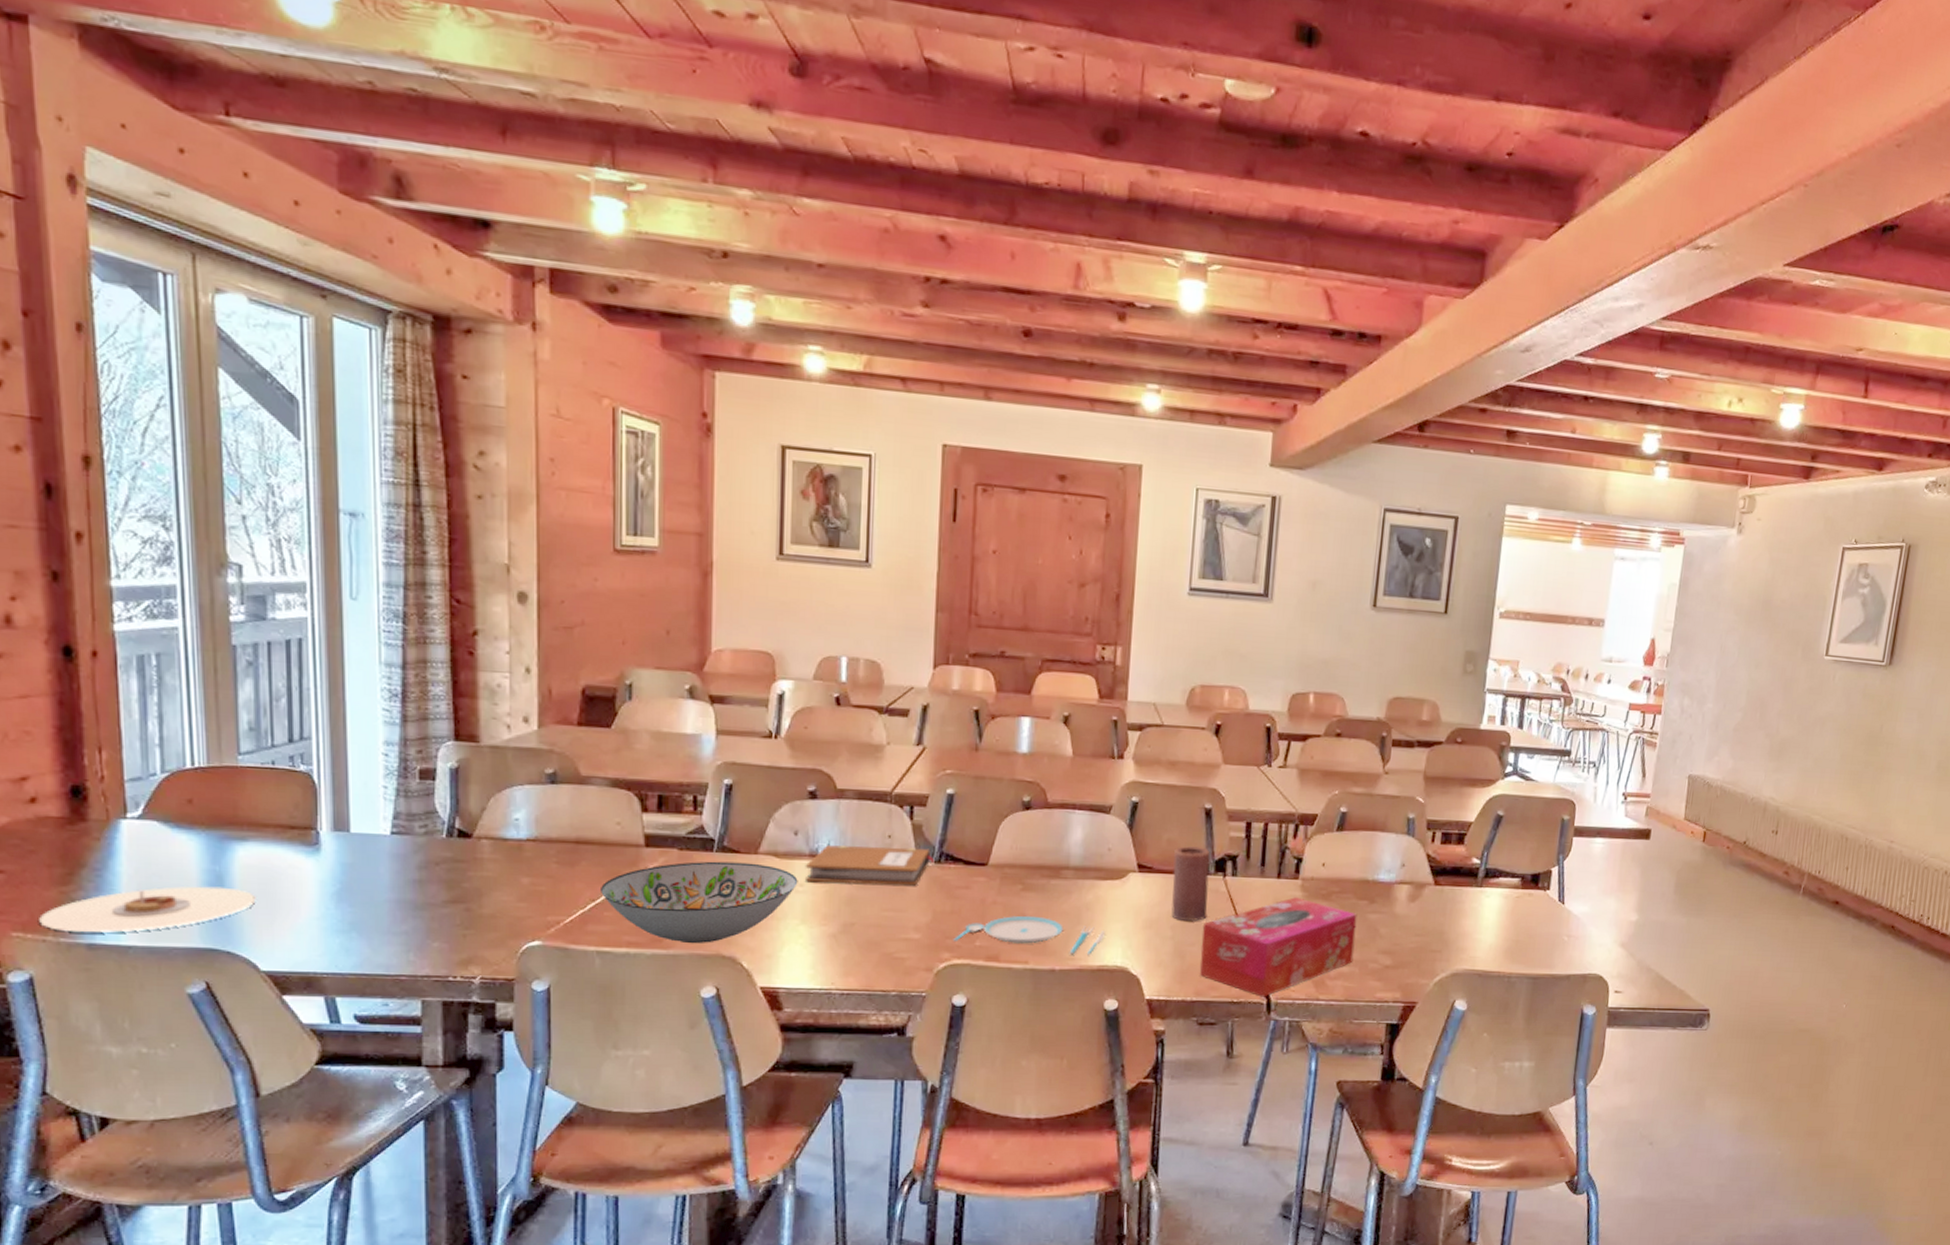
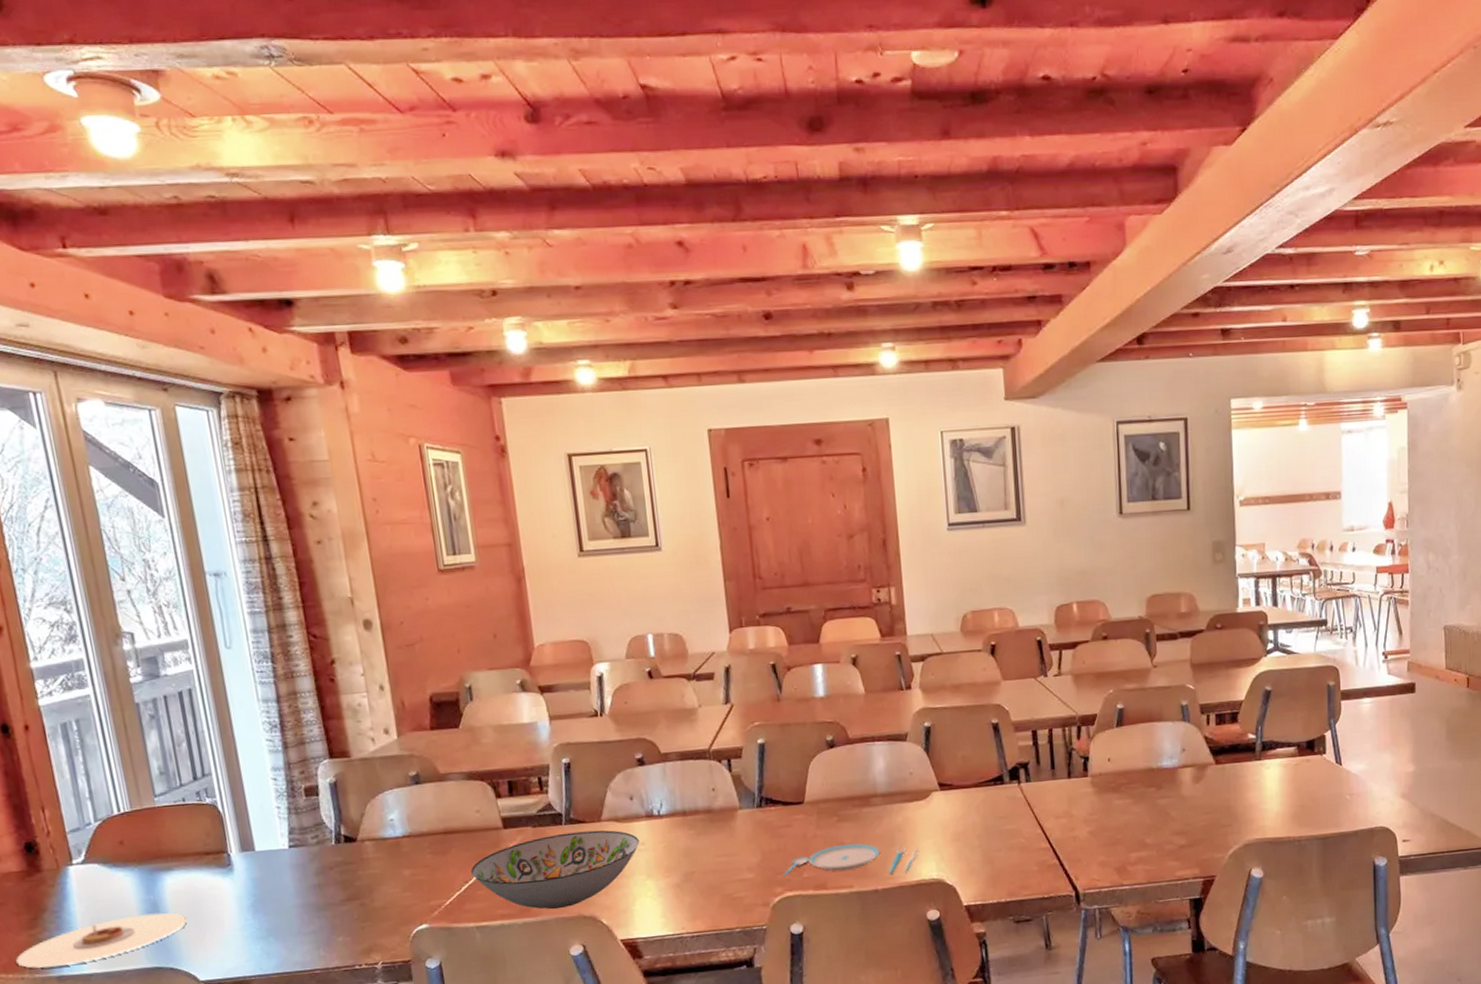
notebook: present [804,845,935,886] -> none [643,795,756,840]
candle: present [1171,846,1210,921] -> none [970,759,1009,830]
tissue box: present [1200,897,1357,997] -> none [1006,793,1150,890]

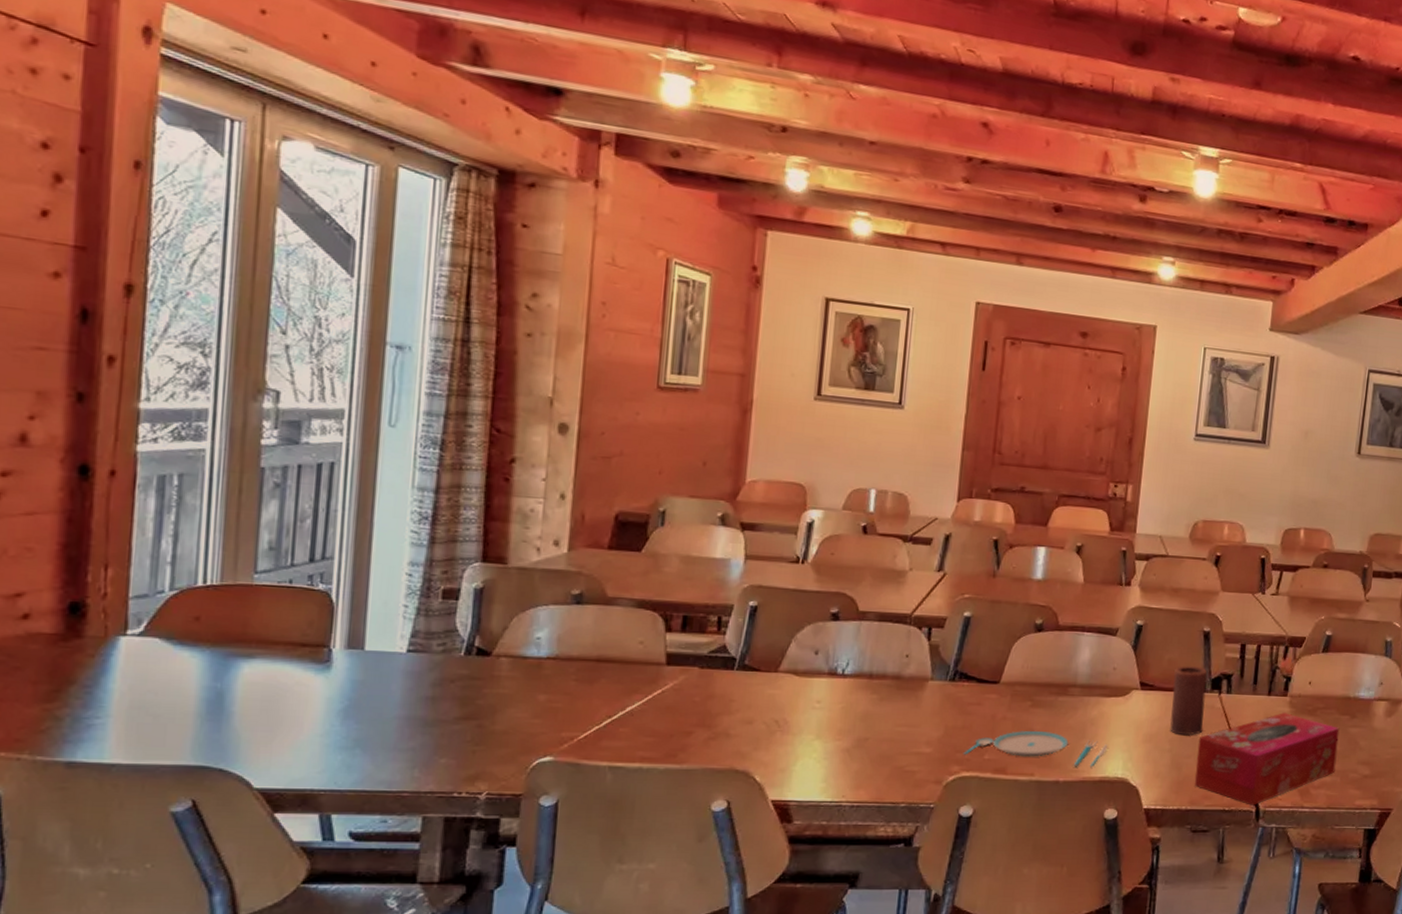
plate: present [16,912,188,968] -> none [16,703,257,750]
decorative bowl: present [471,830,640,910] -> none [618,679,816,759]
candle: none [970,759,1009,830] -> present [1170,666,1207,735]
tissue box: none [1006,793,1150,890] -> present [1195,713,1340,806]

